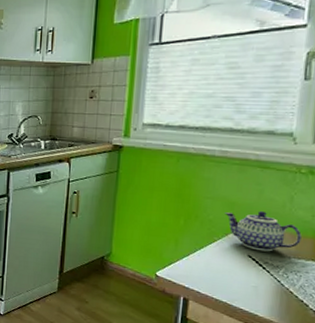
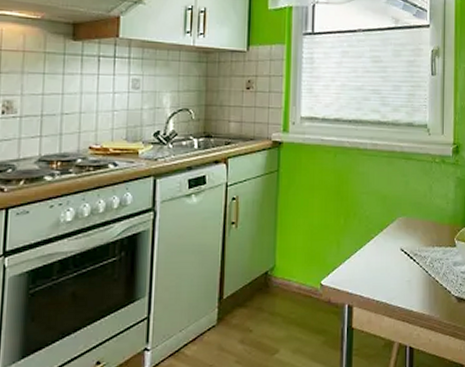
teapot: present [225,211,302,252] -> none [379,203,440,243]

